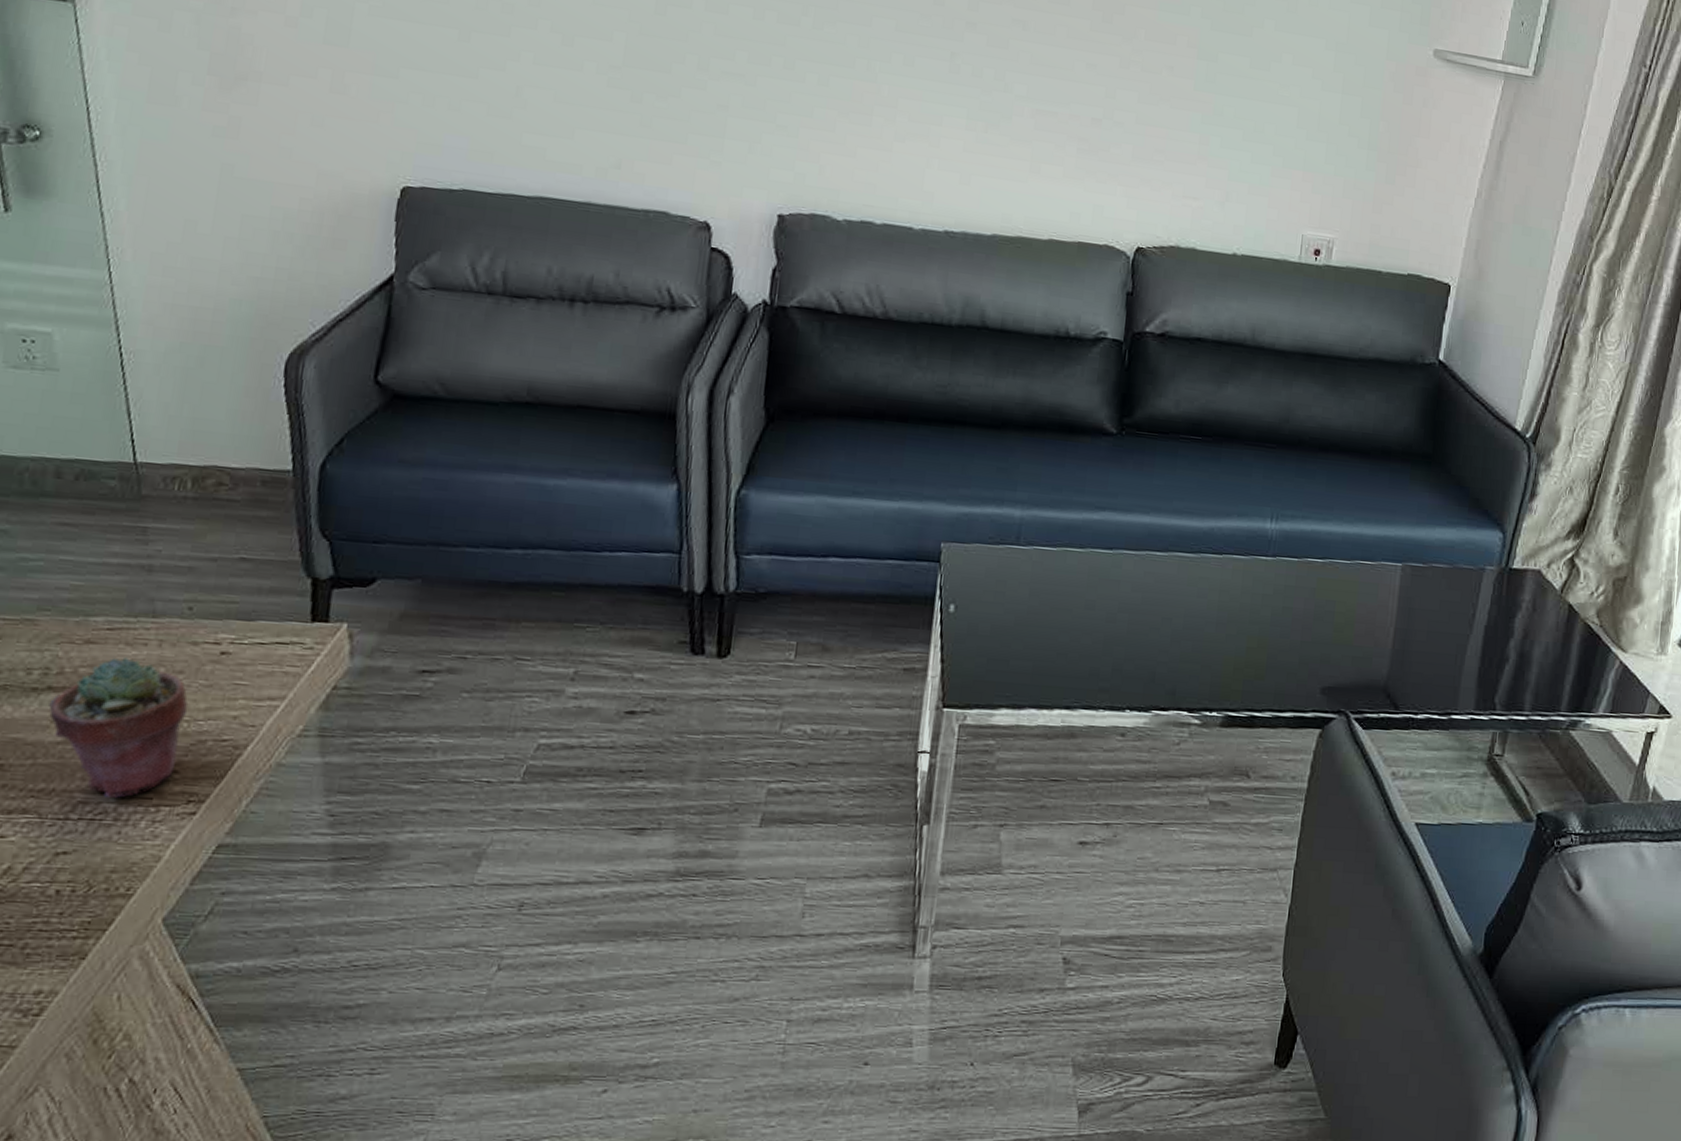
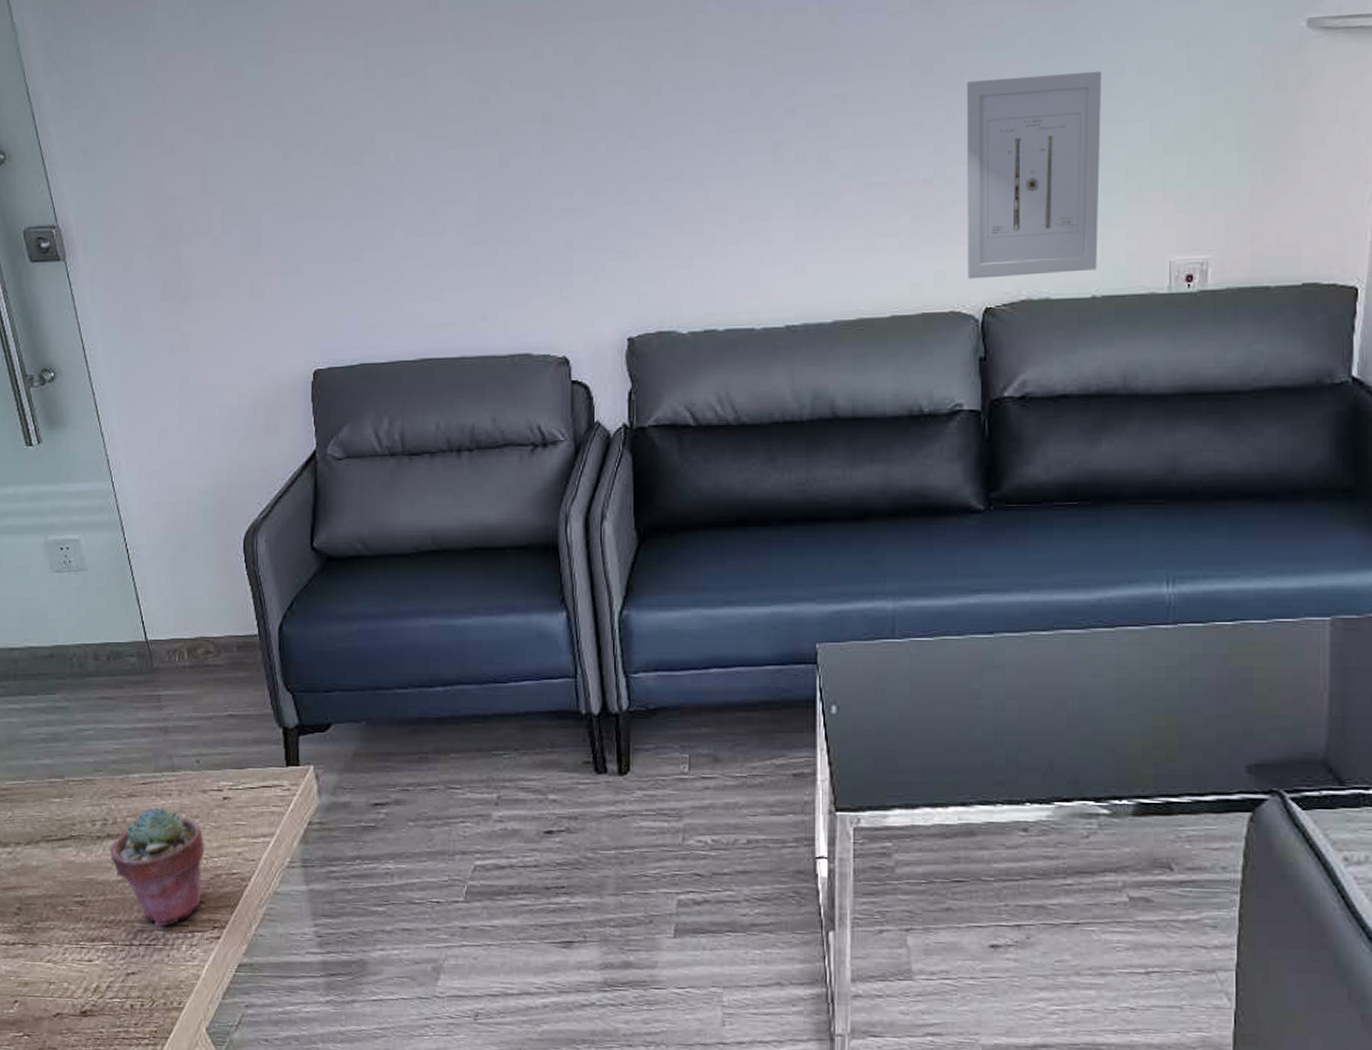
wall art: none [1124,36,1262,230] -> present [966,70,1102,279]

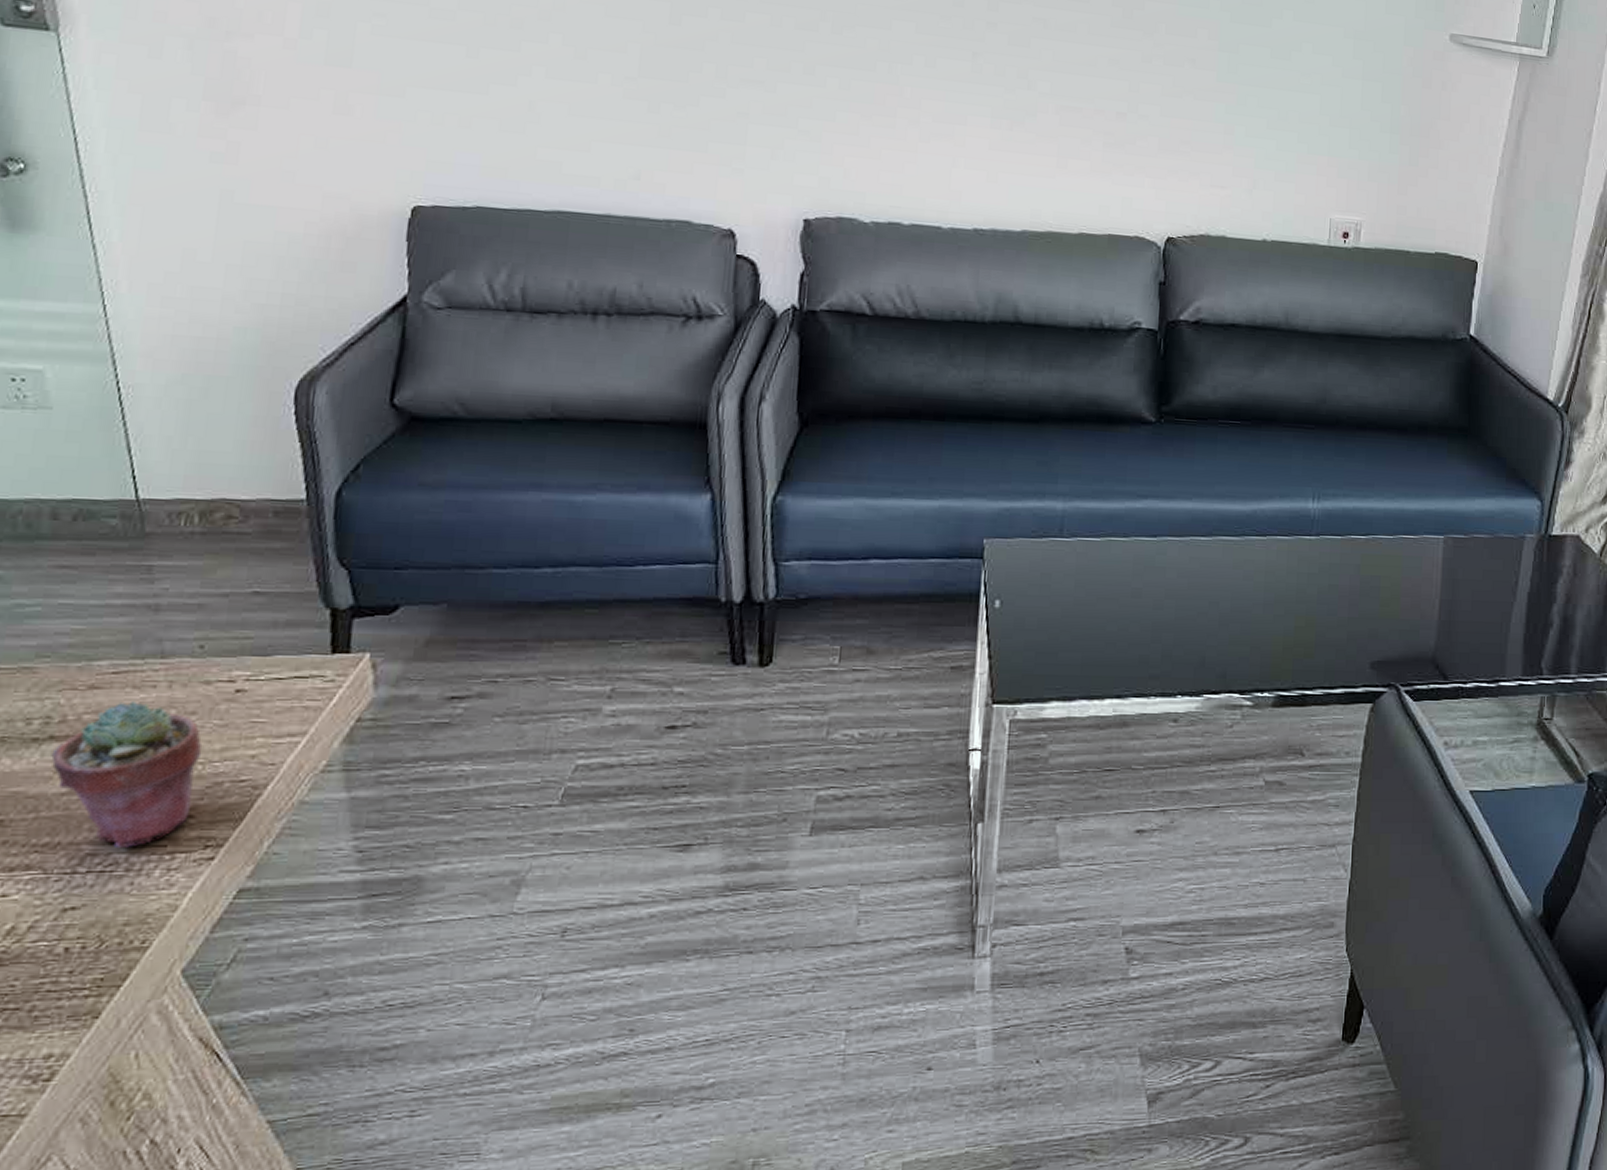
wall art: present [966,70,1102,279] -> none [1153,30,1283,217]

